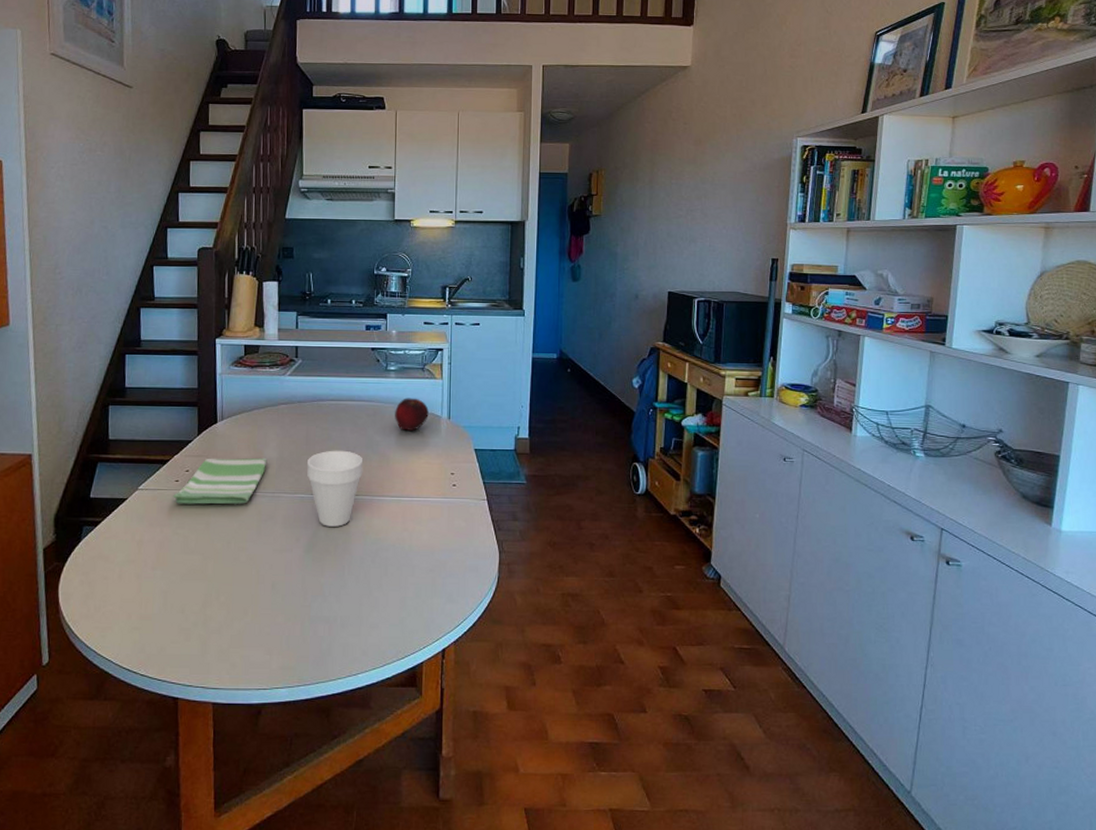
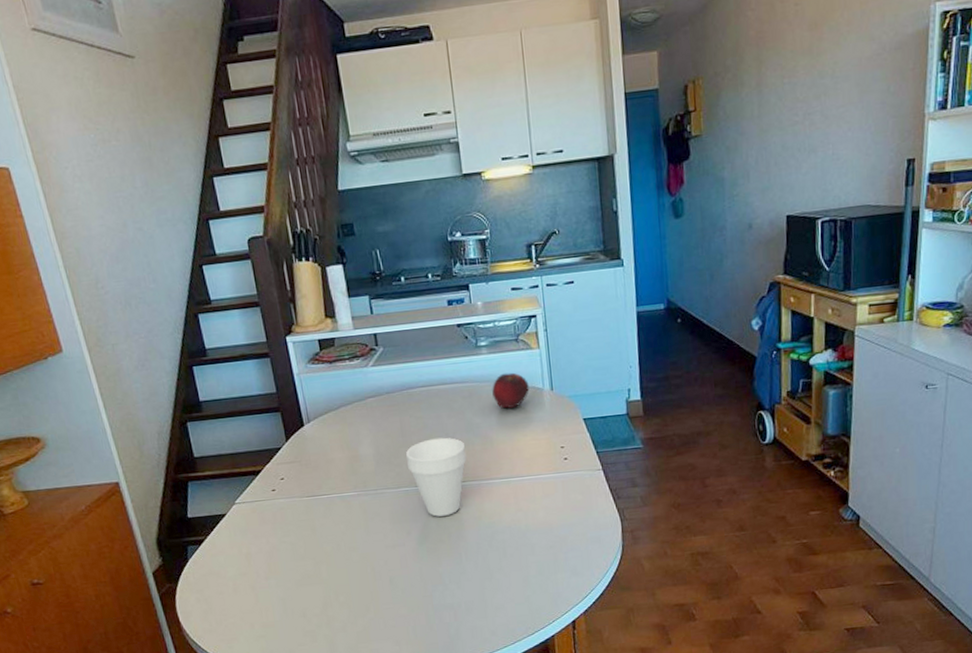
dish towel: present [173,458,267,505] -> none [272,456,364,513]

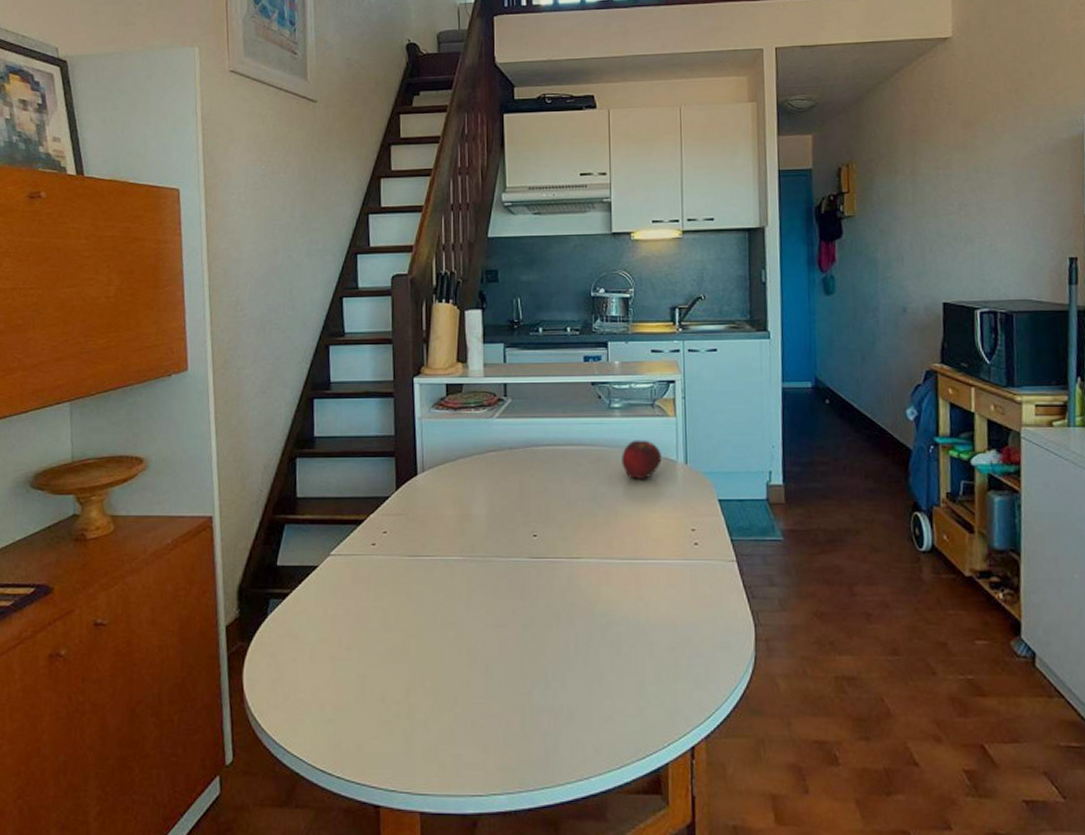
cup: present [405,437,467,517] -> none [521,504,587,596]

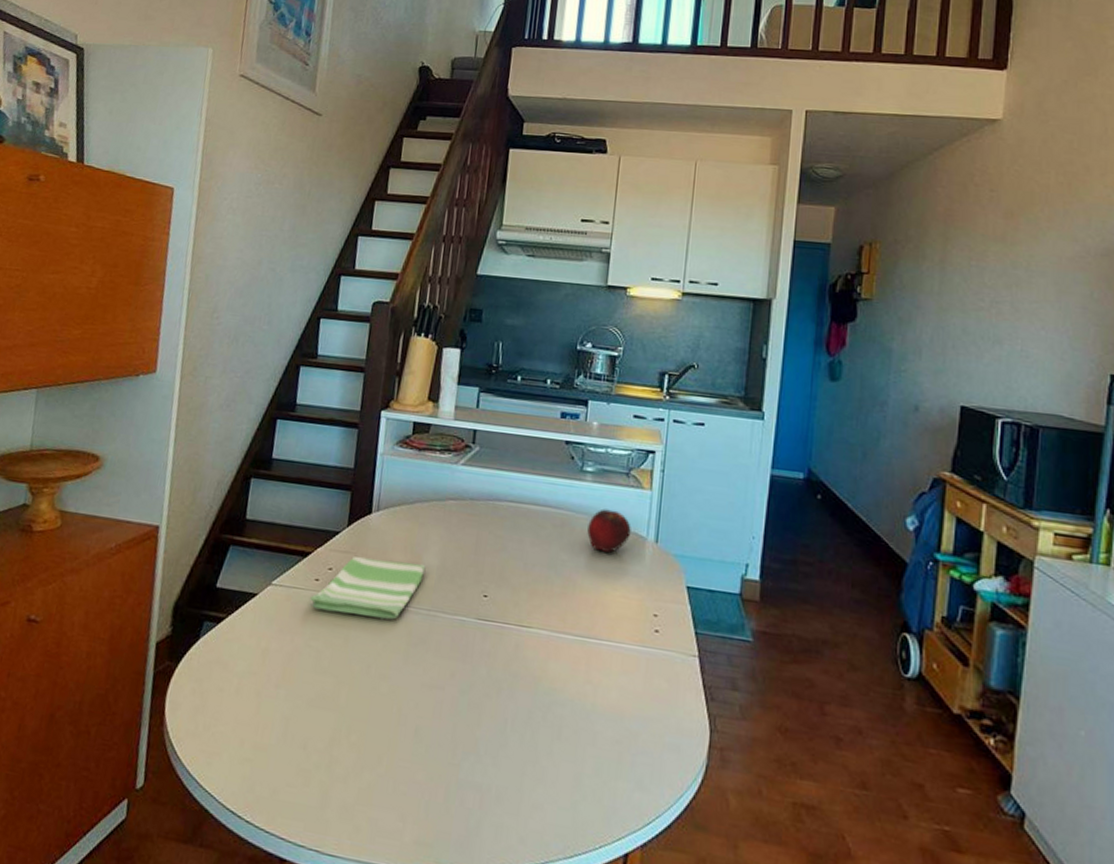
dish towel: none [369,516,476,572] -> present [310,555,426,620]

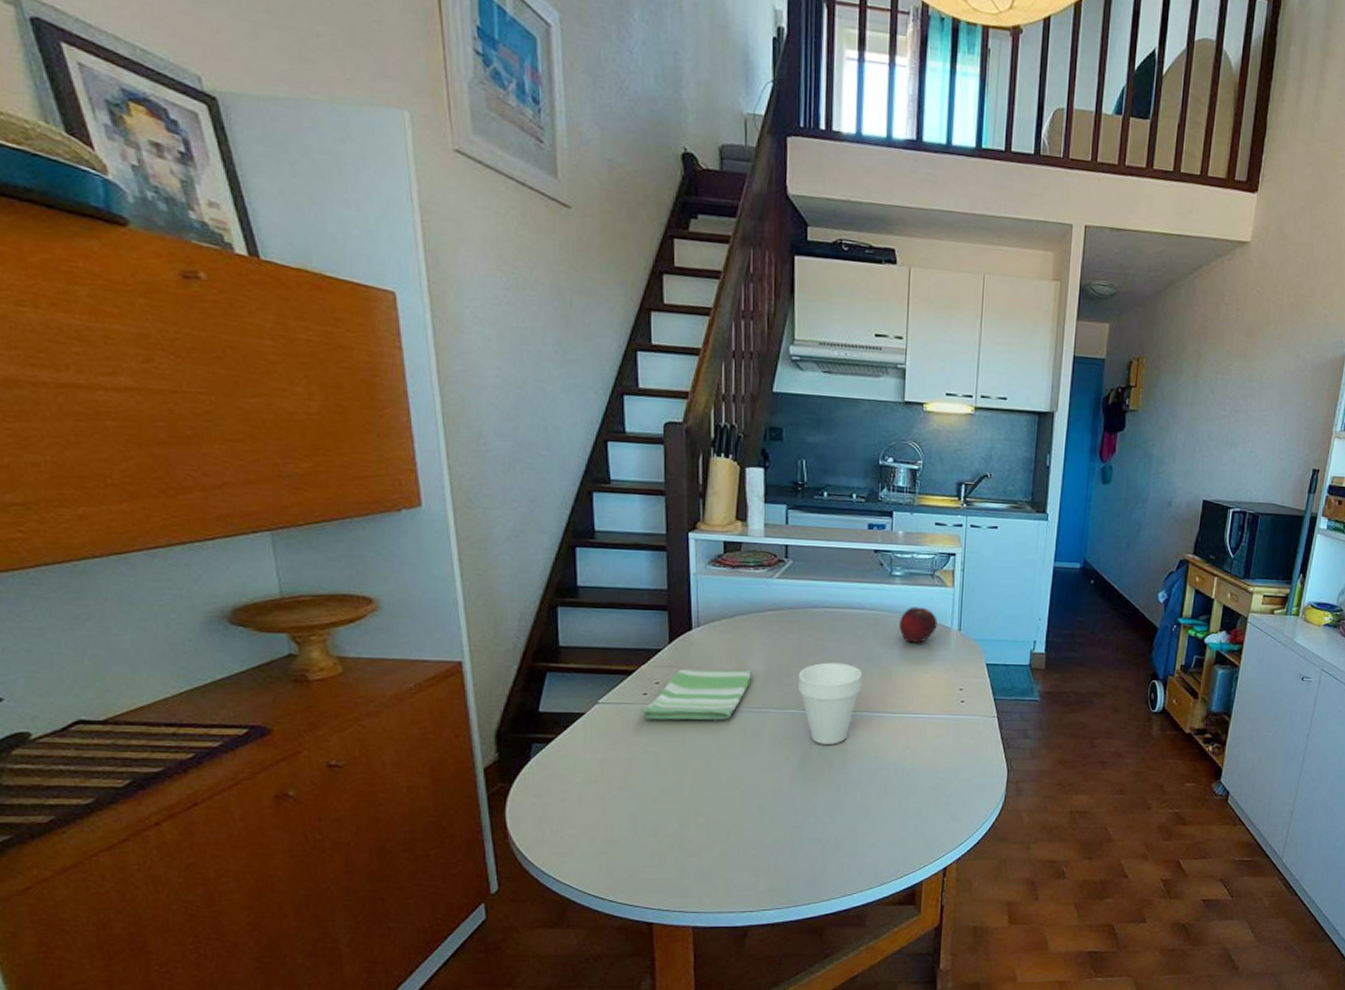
cup: none [471,565,543,666] -> present [797,662,863,744]

